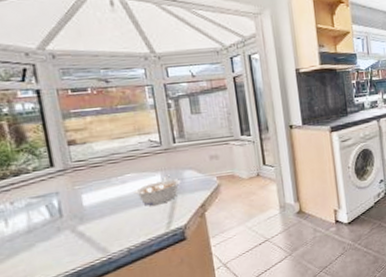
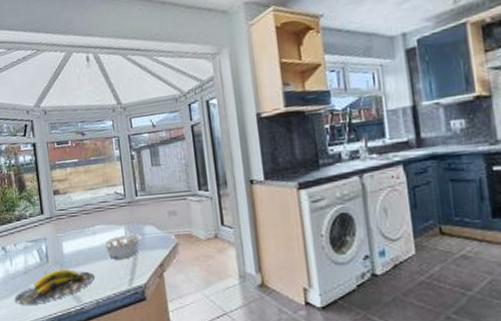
banana: none [13,221,124,267] -> present [15,269,94,305]

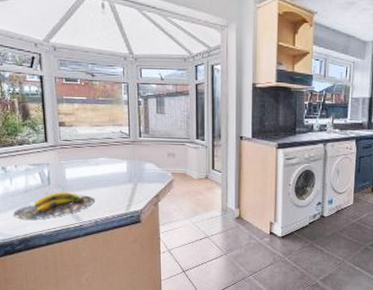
legume: present [102,229,142,260] -> none [104,164,142,188]

